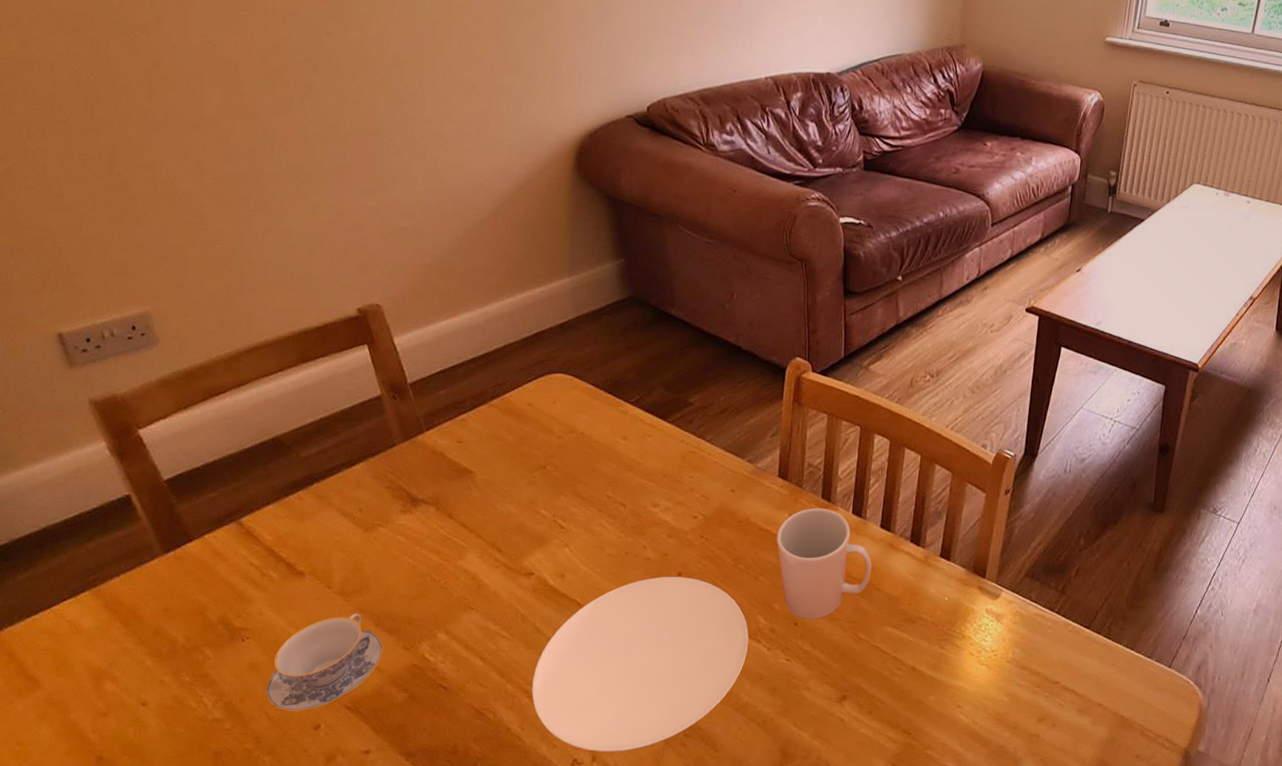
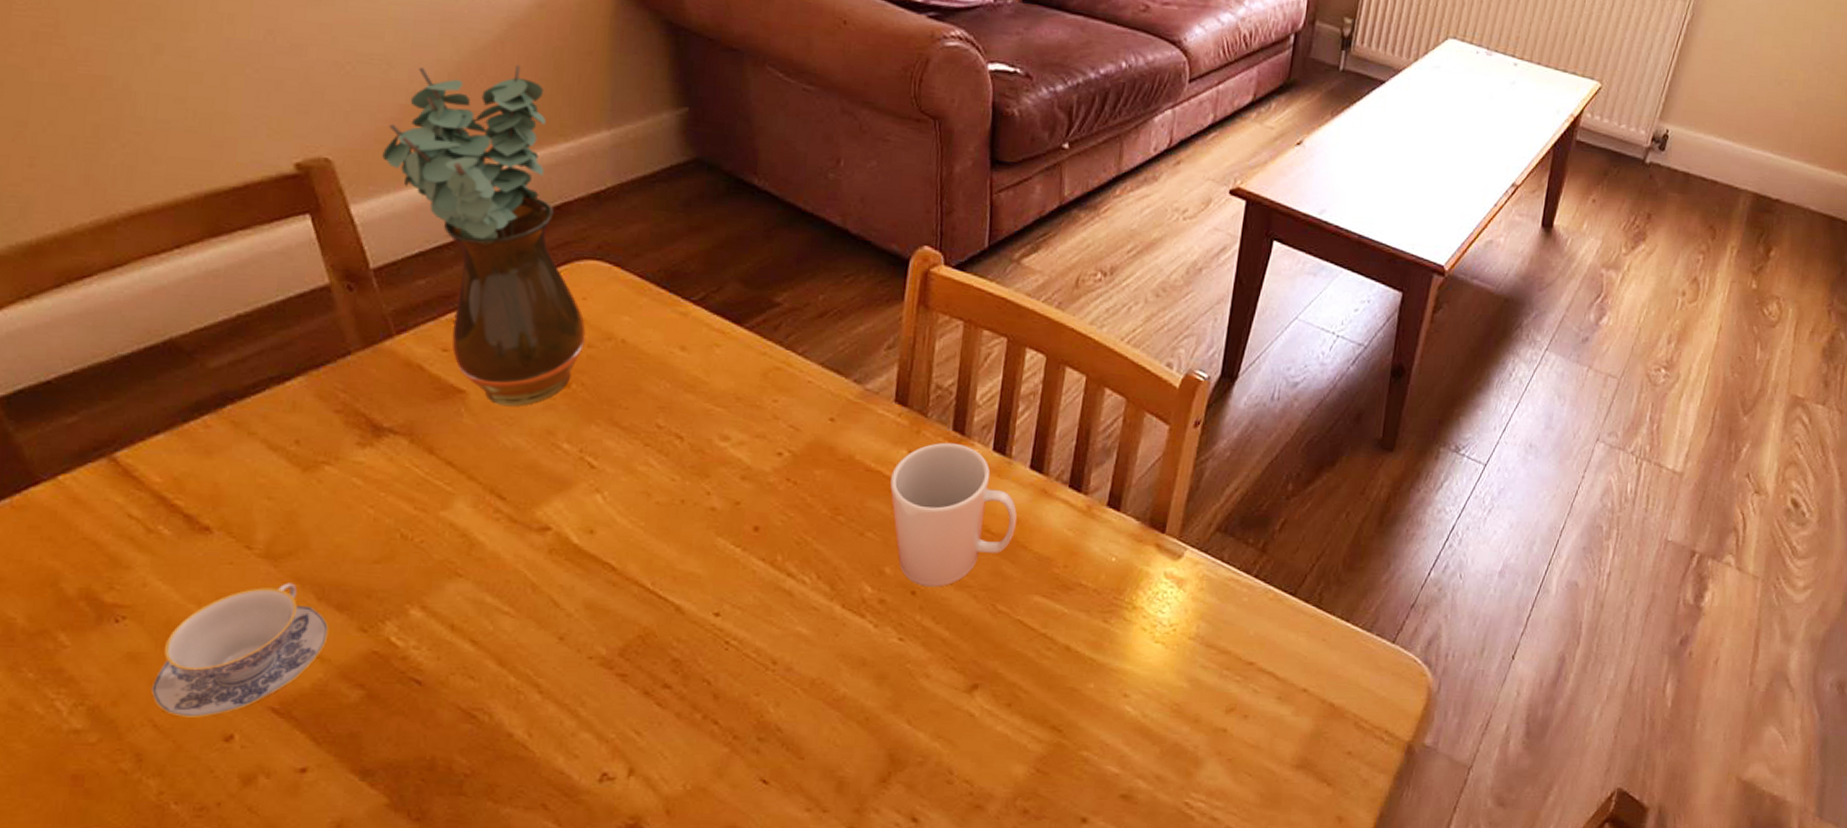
vase: none [415,232,556,483] -> present [382,65,586,407]
plate: present [531,576,749,753] -> none [544,531,850,764]

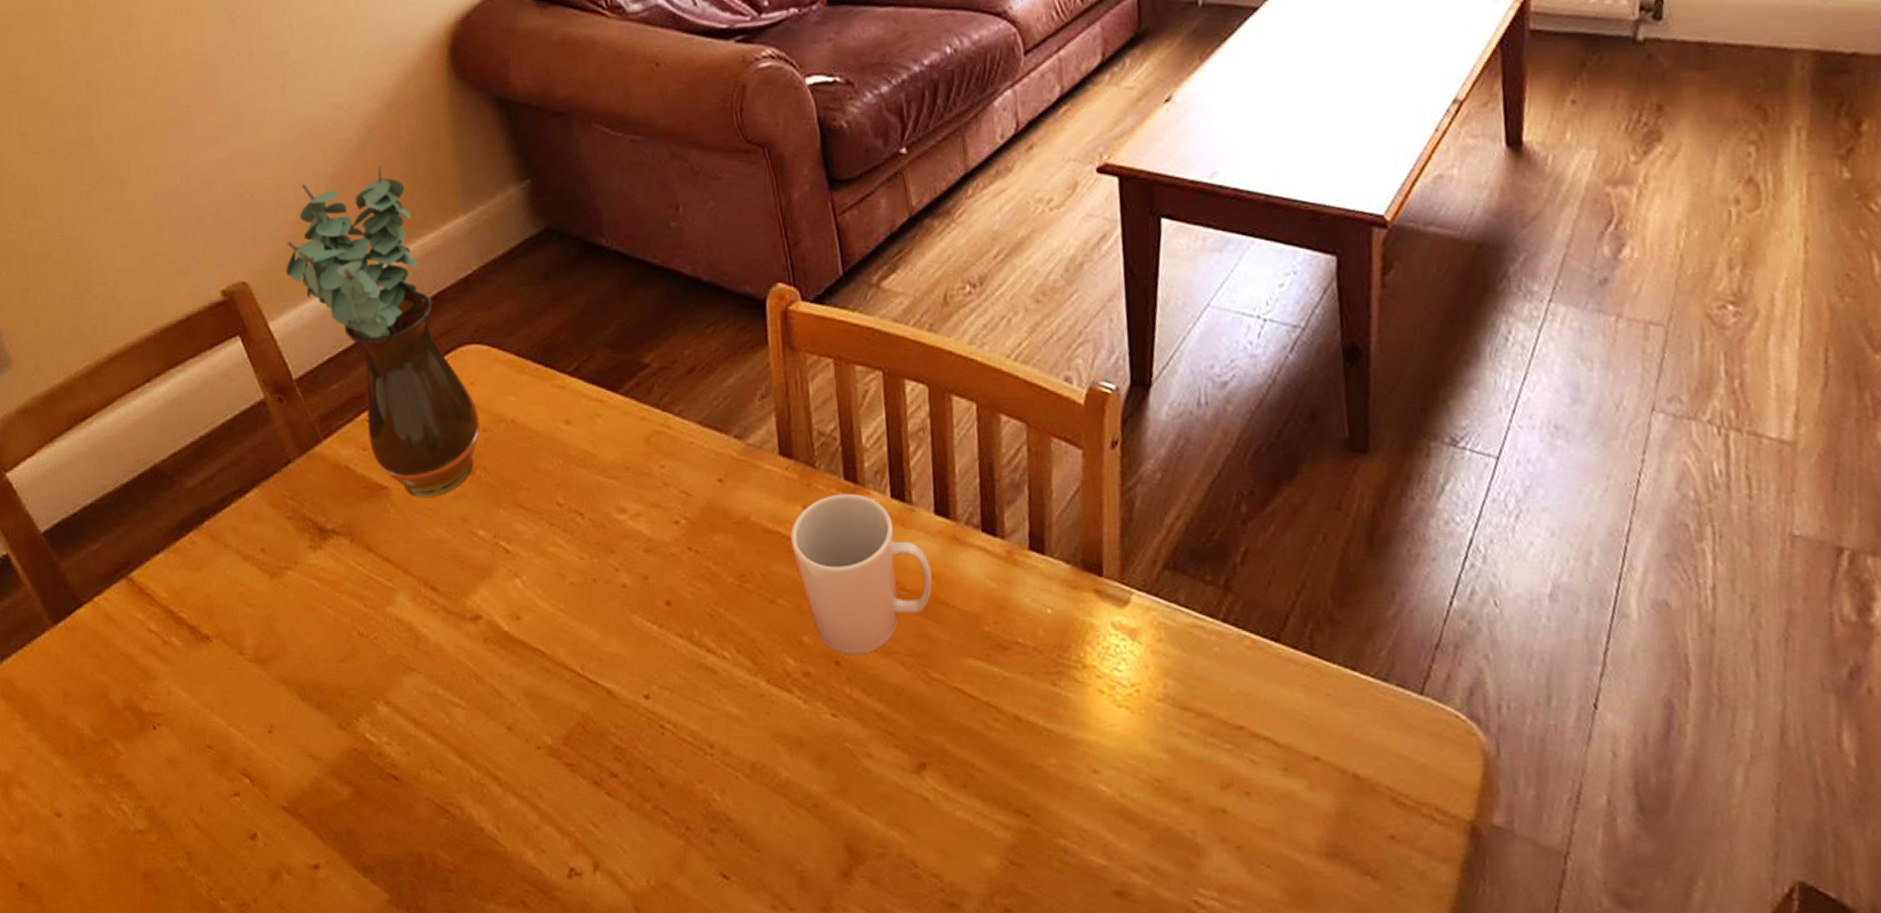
teacup: present [150,582,330,718] -> none [188,685,316,817]

